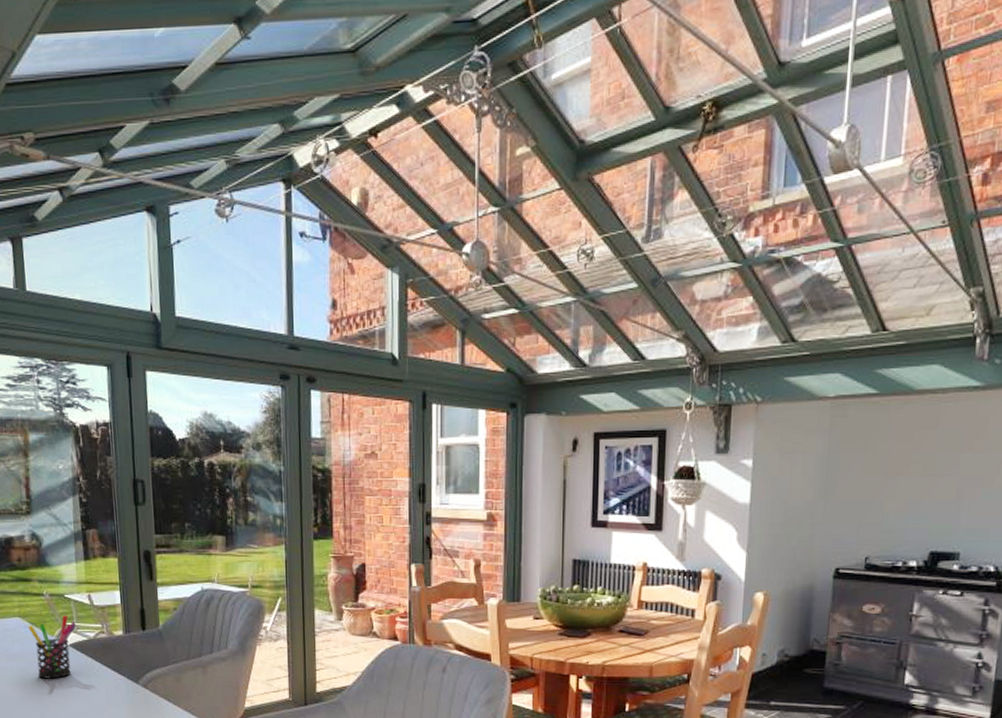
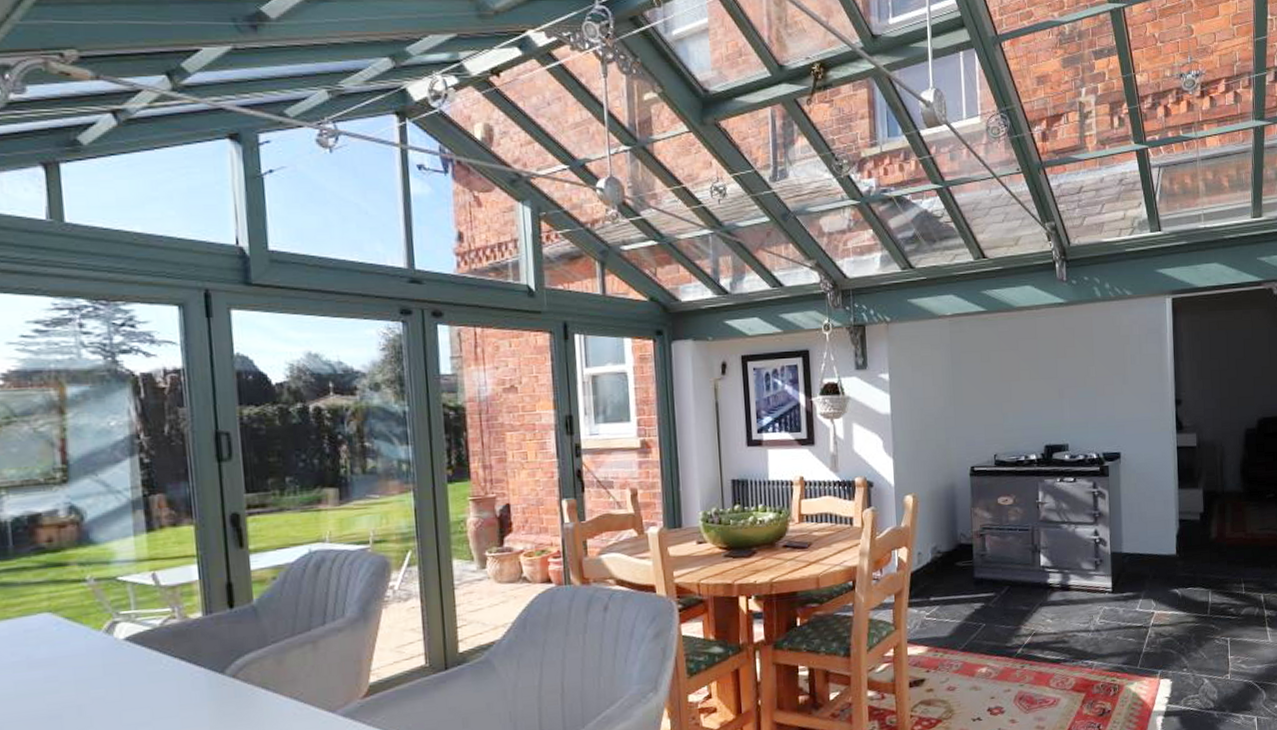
pen holder: present [28,615,77,679] -> none [62,602,135,687]

